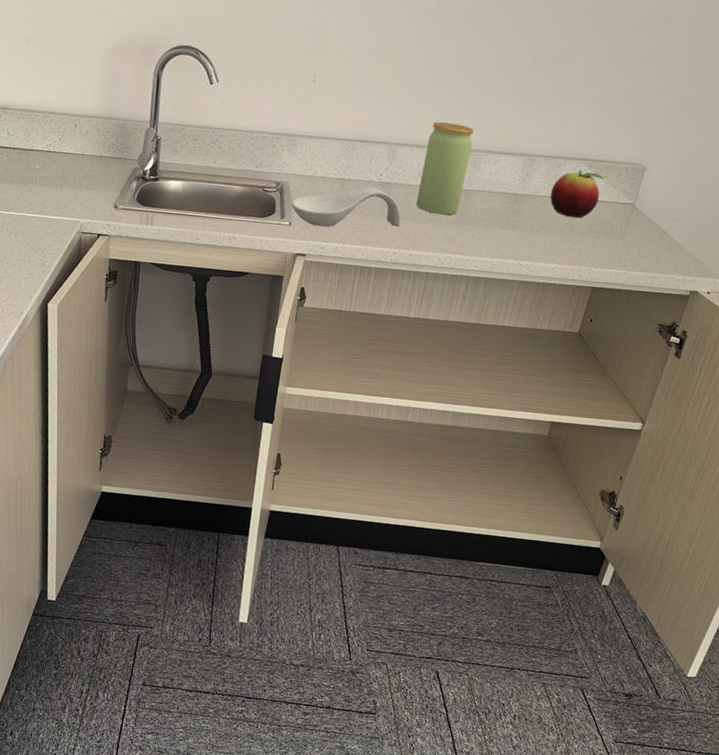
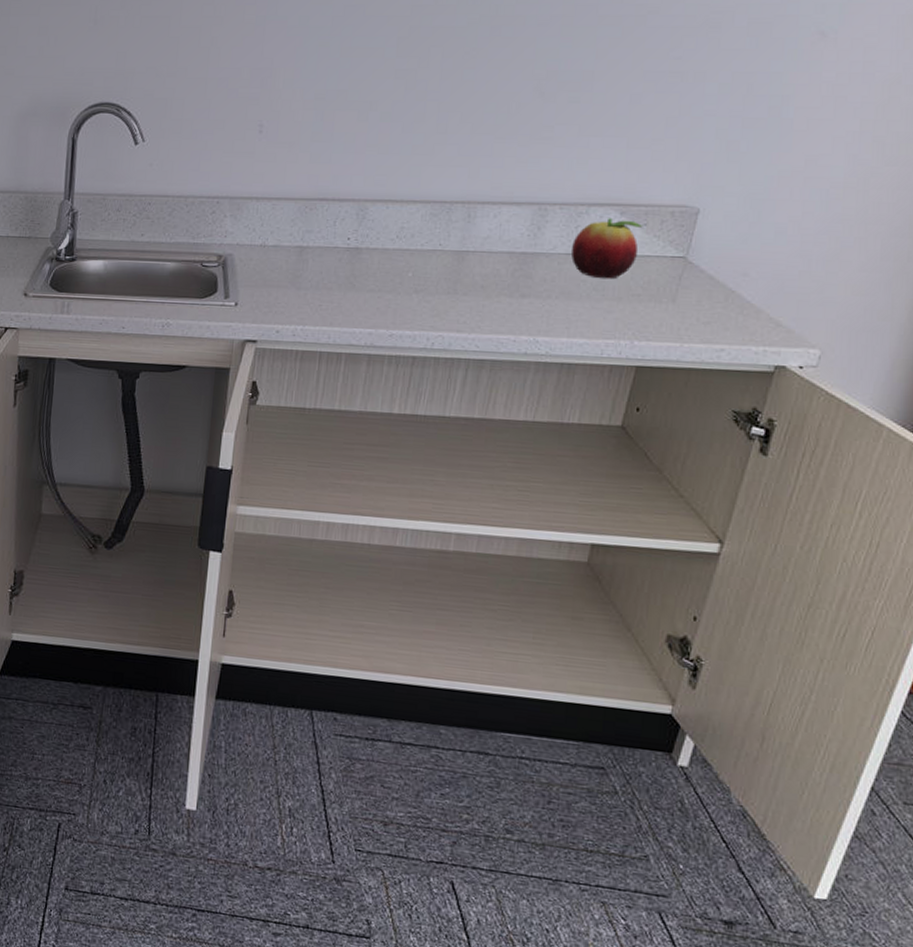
spoon rest: present [291,187,401,227] -> none [236,255,377,307]
jar: present [416,122,474,215] -> none [395,170,465,284]

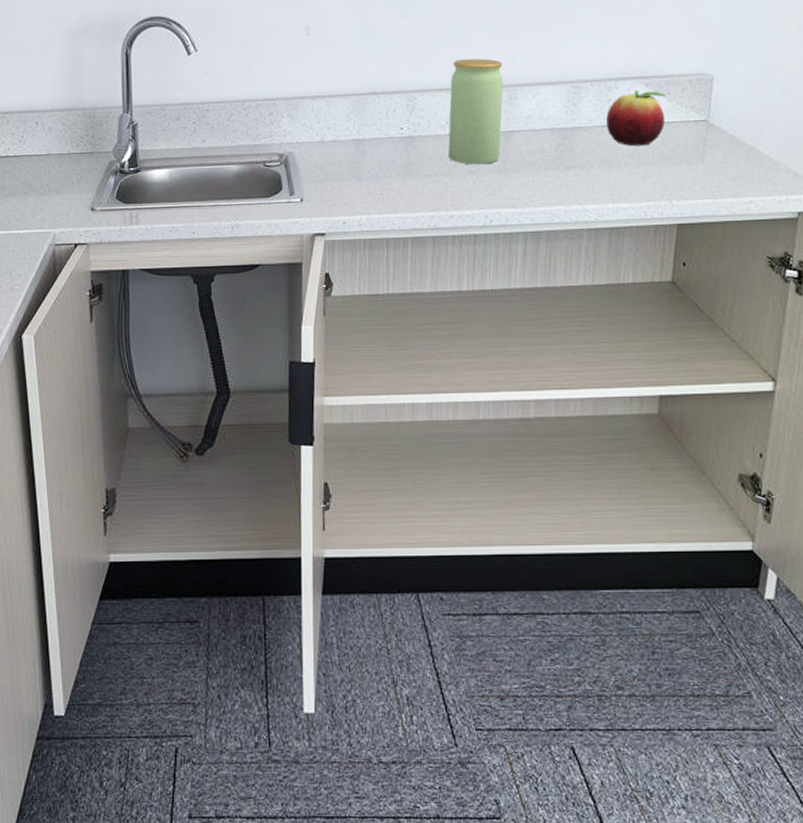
jar: none [395,170,465,284] -> present [448,58,504,165]

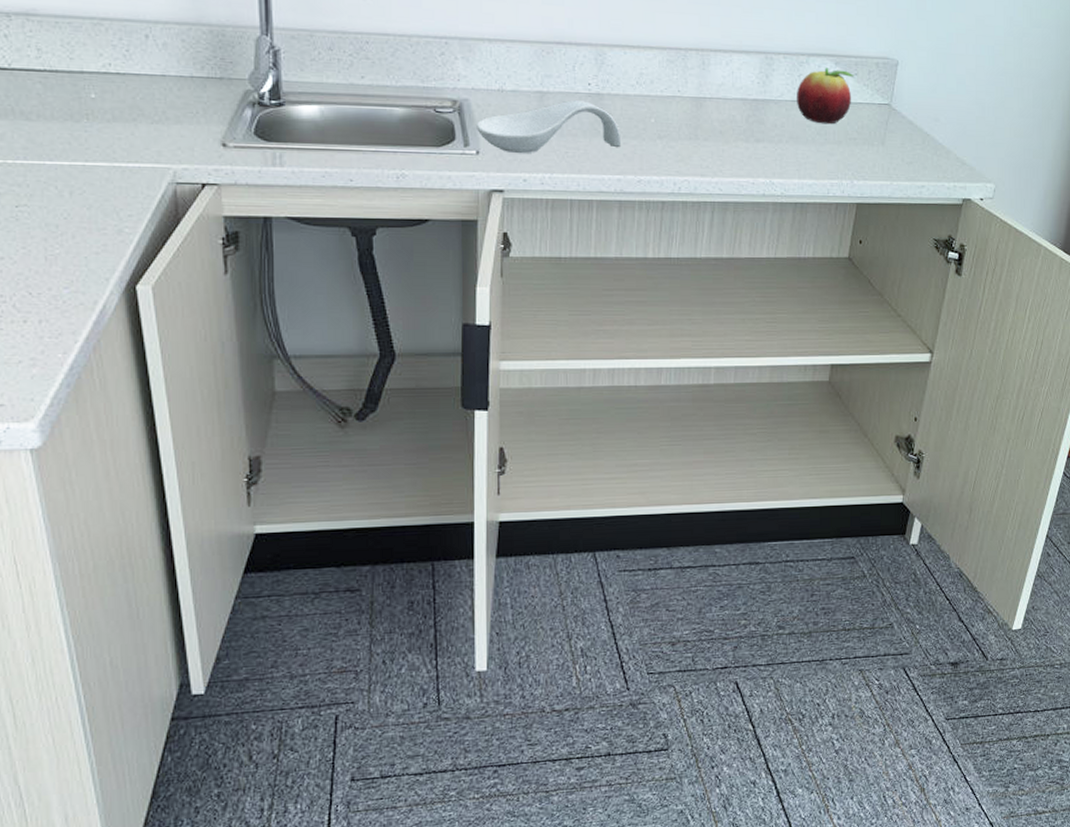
spoon rest: none [299,144,434,199] -> present [475,100,622,154]
jar: present [448,58,504,165] -> none [638,16,698,130]

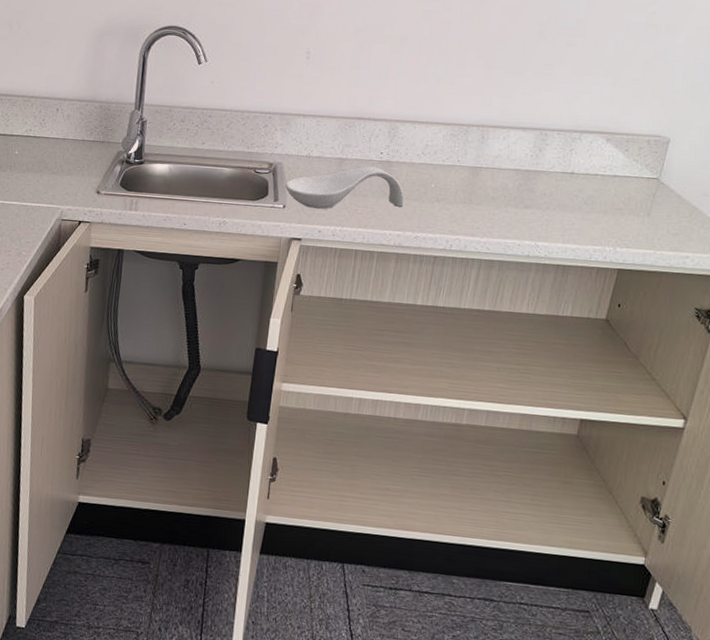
fruit: present [796,68,855,125] -> none [566,144,625,195]

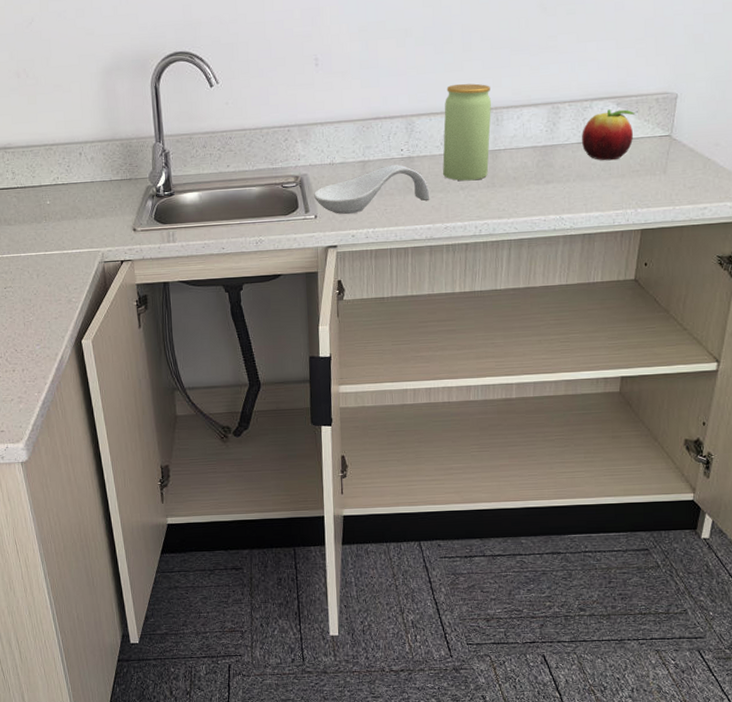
jar: none [420,97,480,195] -> present [442,83,492,181]
fruit: none [566,144,625,195] -> present [581,109,636,161]

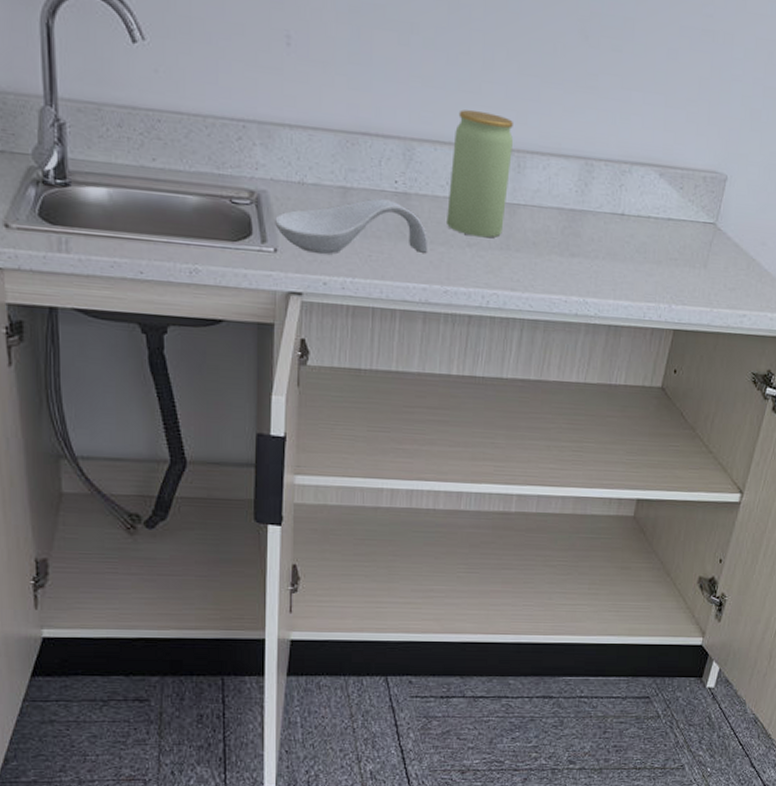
fruit: present [581,109,636,161] -> none [615,179,680,242]

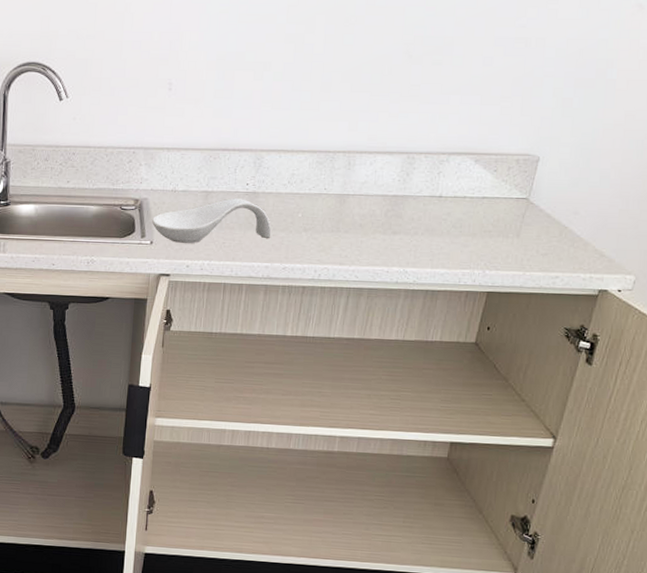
jar: present [447,109,514,238] -> none [287,124,346,223]

